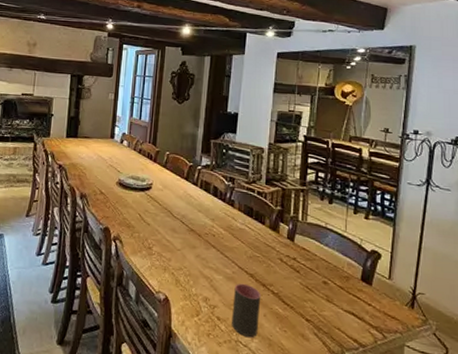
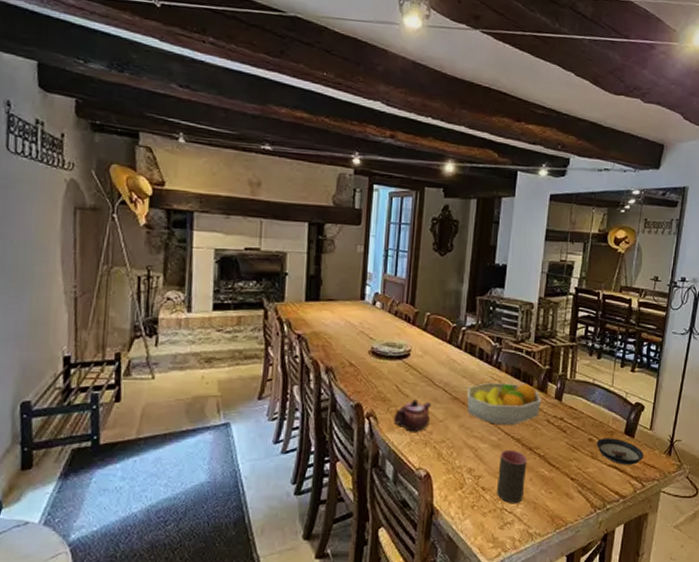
teapot: none [136,227,170,257] -> present [393,398,431,432]
fruit bowl: none [202,218,274,260] -> present [467,383,542,425]
saucer: none [331,282,383,314] -> present [596,438,644,465]

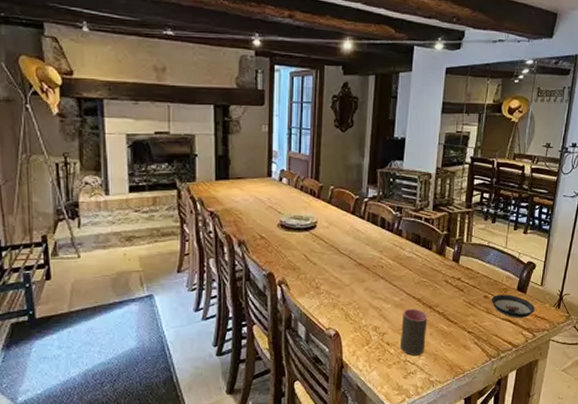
teapot: present [393,398,431,432] -> none [303,266,338,296]
fruit bowl: present [467,383,542,425] -> none [371,247,441,287]

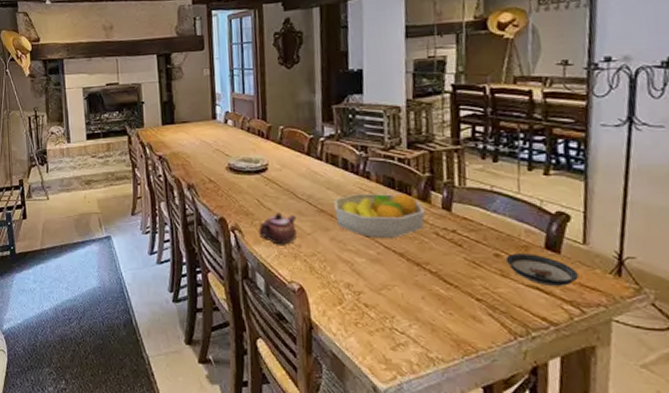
teapot: none [303,266,338,296] -> present [258,211,297,245]
fruit bowl: none [371,247,441,287] -> present [334,192,426,238]
cup: present [400,308,428,355] -> none [381,264,417,323]

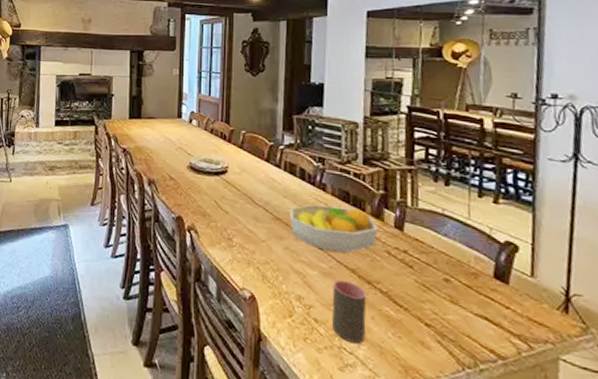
teapot: present [258,211,297,245] -> none [214,215,252,250]
cup: none [381,264,417,323] -> present [332,279,367,344]
saucer: present [505,253,578,286] -> none [455,280,526,319]

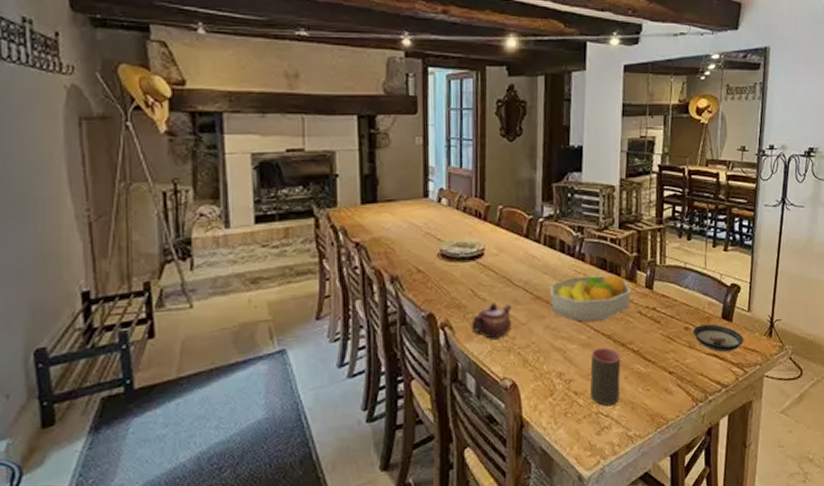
teapot: none [214,215,252,250] -> present [471,301,512,339]
saucer: none [455,280,526,319] -> present [692,324,744,352]

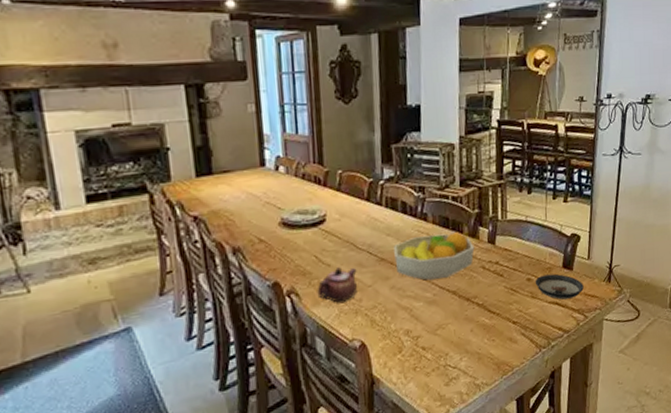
cup: present [590,347,621,406] -> none [437,303,467,358]

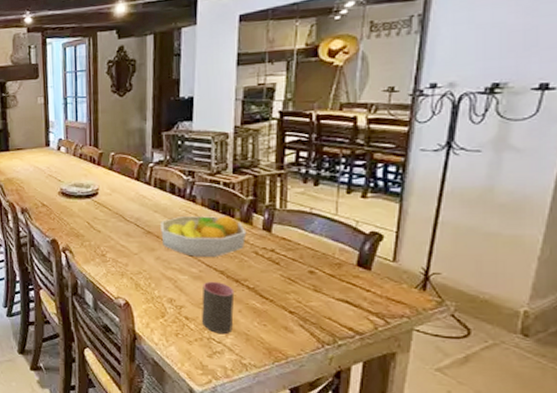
teapot: present [317,266,357,302] -> none [88,233,124,264]
cup: none [437,303,467,358] -> present [202,281,235,334]
saucer: present [535,273,584,300] -> none [319,270,386,300]

